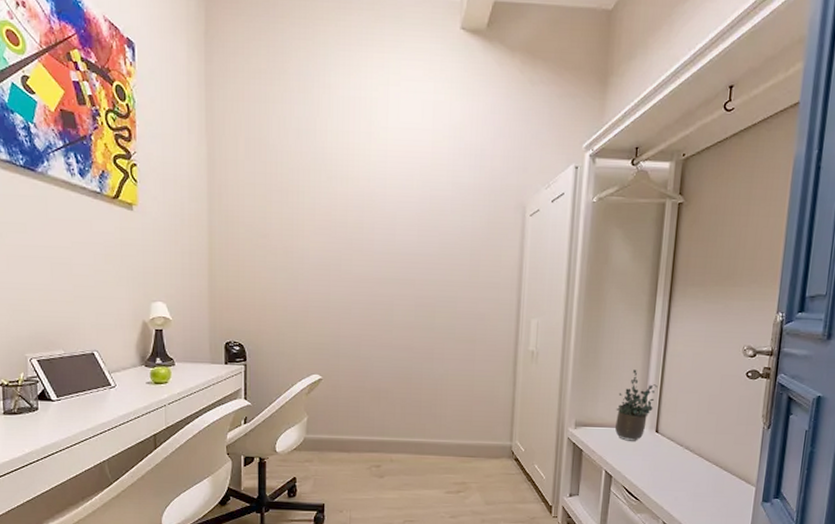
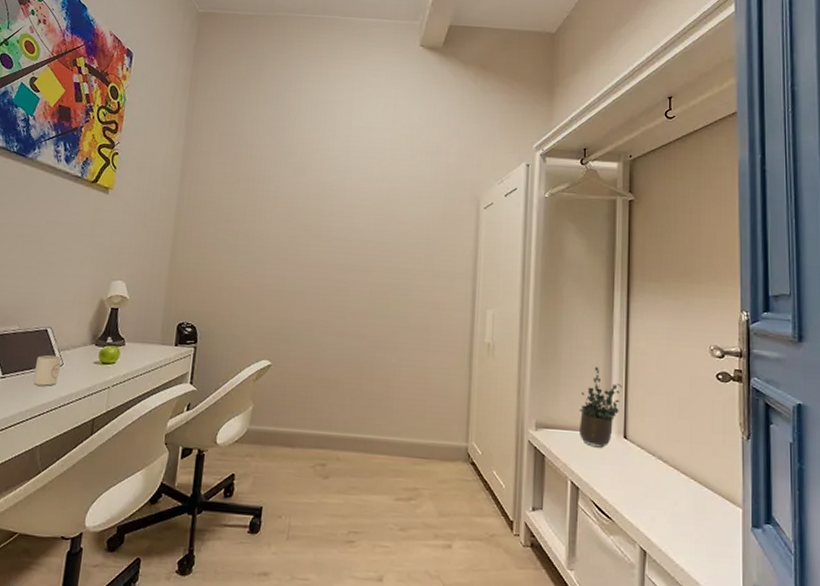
mug: none [88,377,114,406] -> present [33,355,62,386]

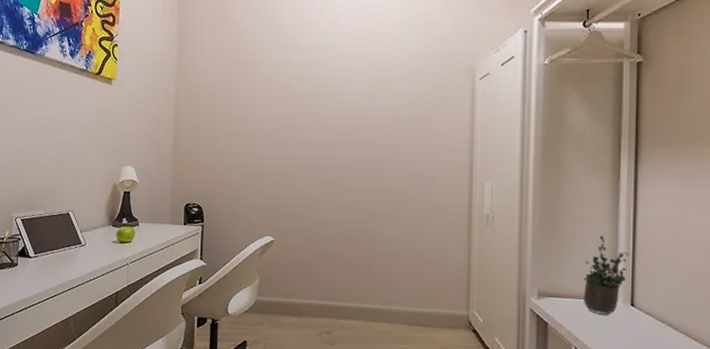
mug: present [33,355,62,386] -> none [61,235,84,264]

